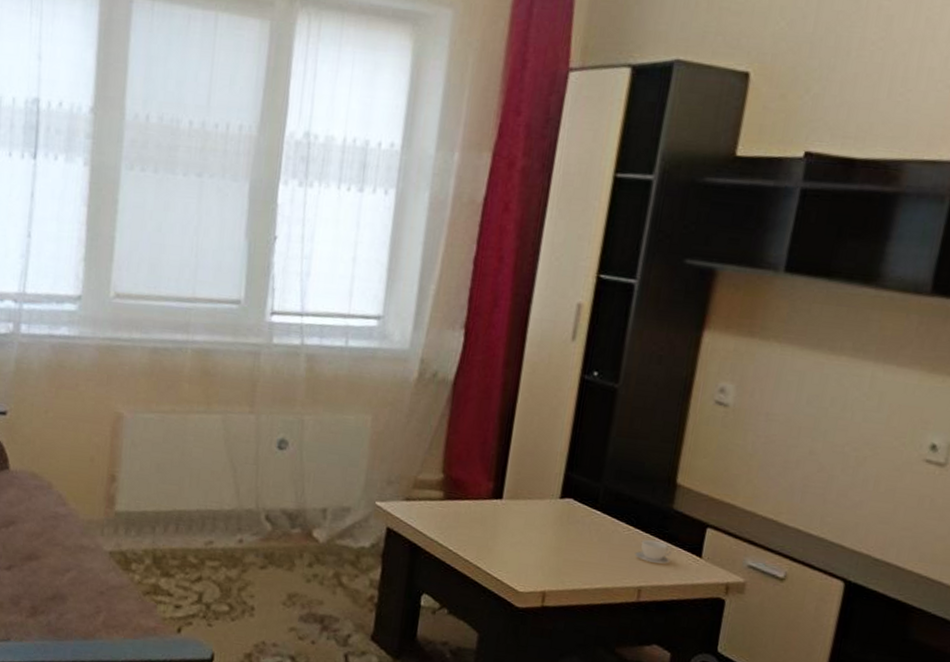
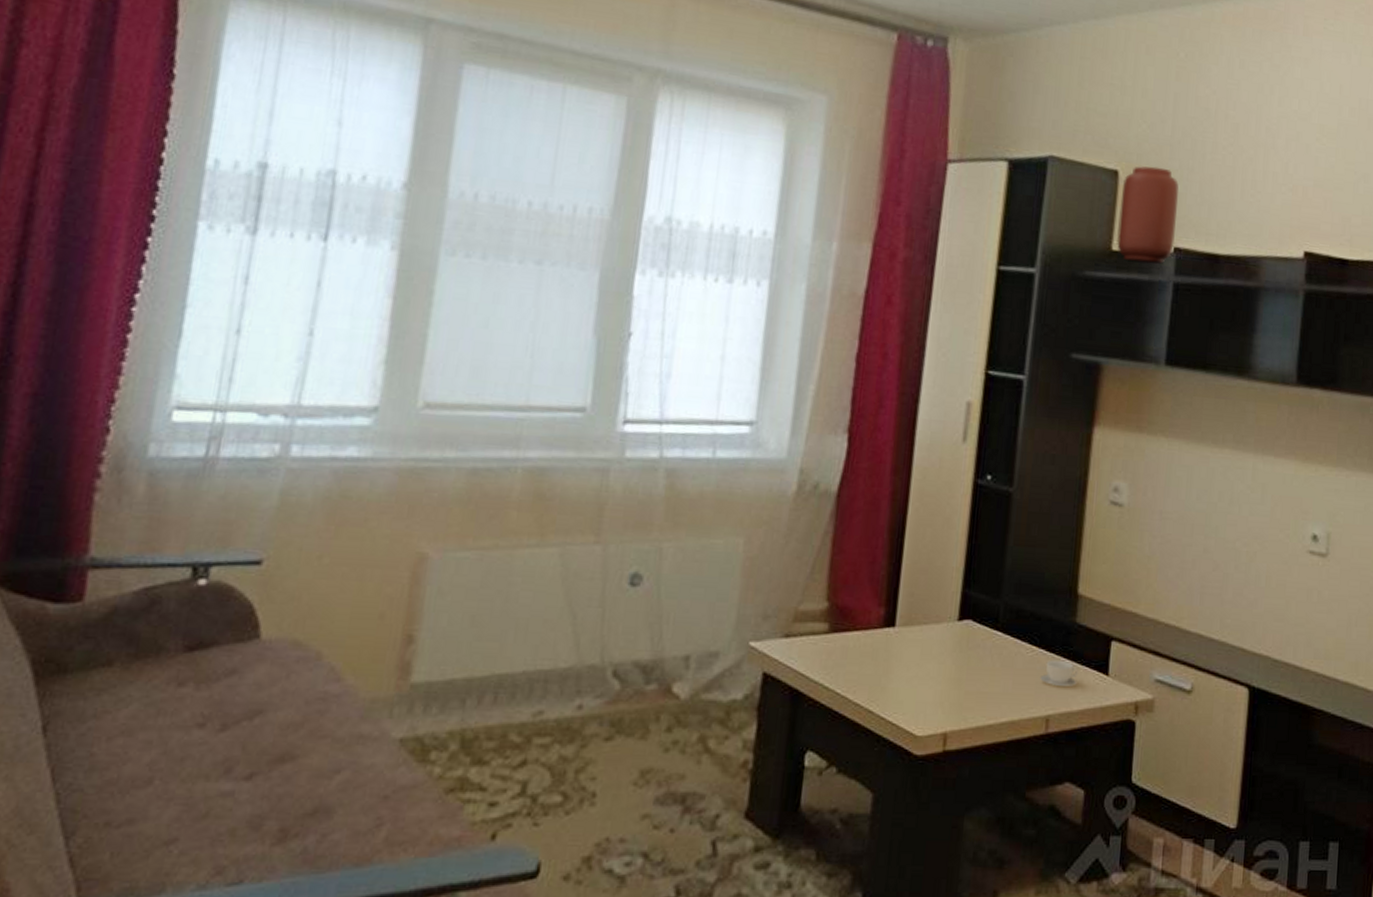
vase: none [741,66,817,170] -> present [1117,166,1179,265]

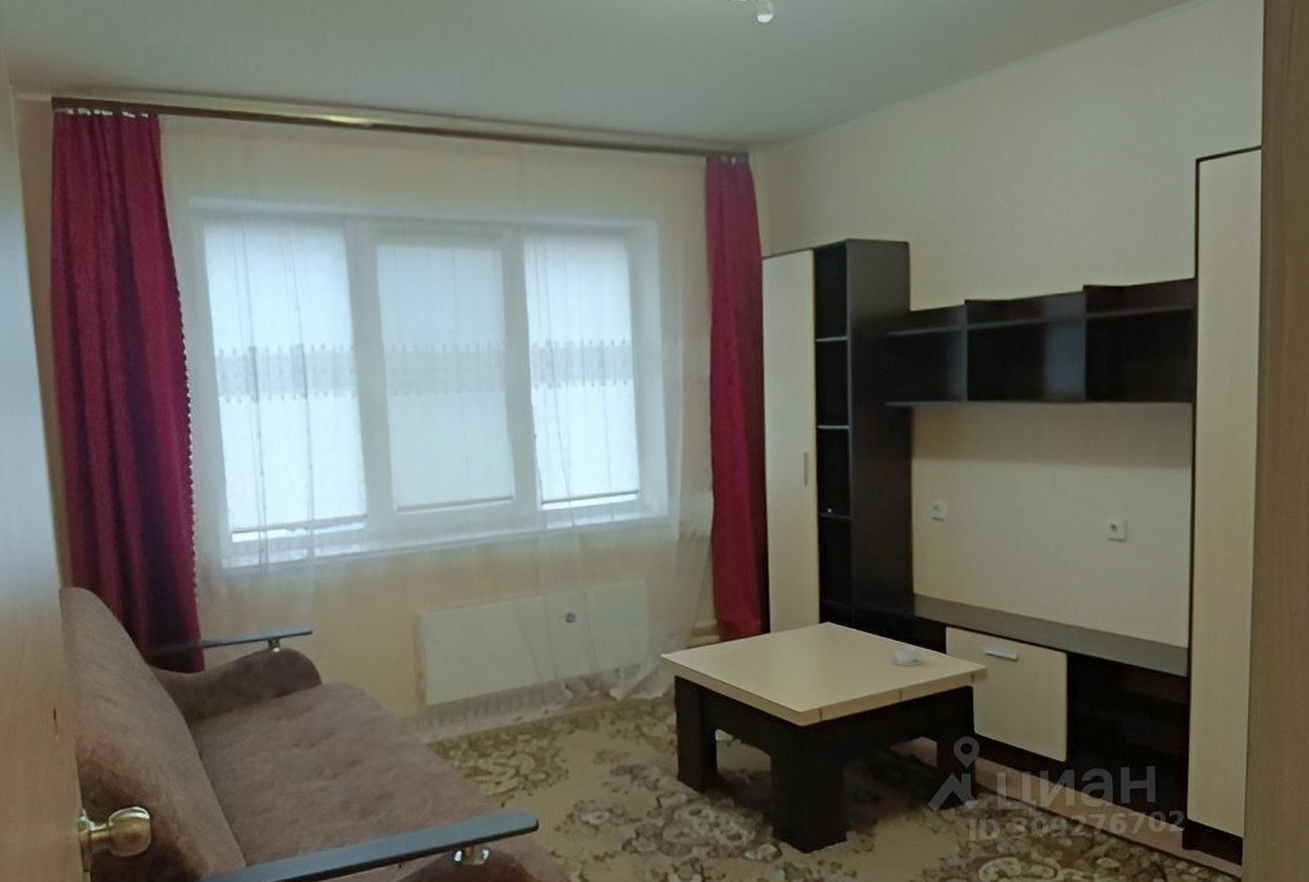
vase: present [1117,166,1179,265] -> none [913,232,965,318]

